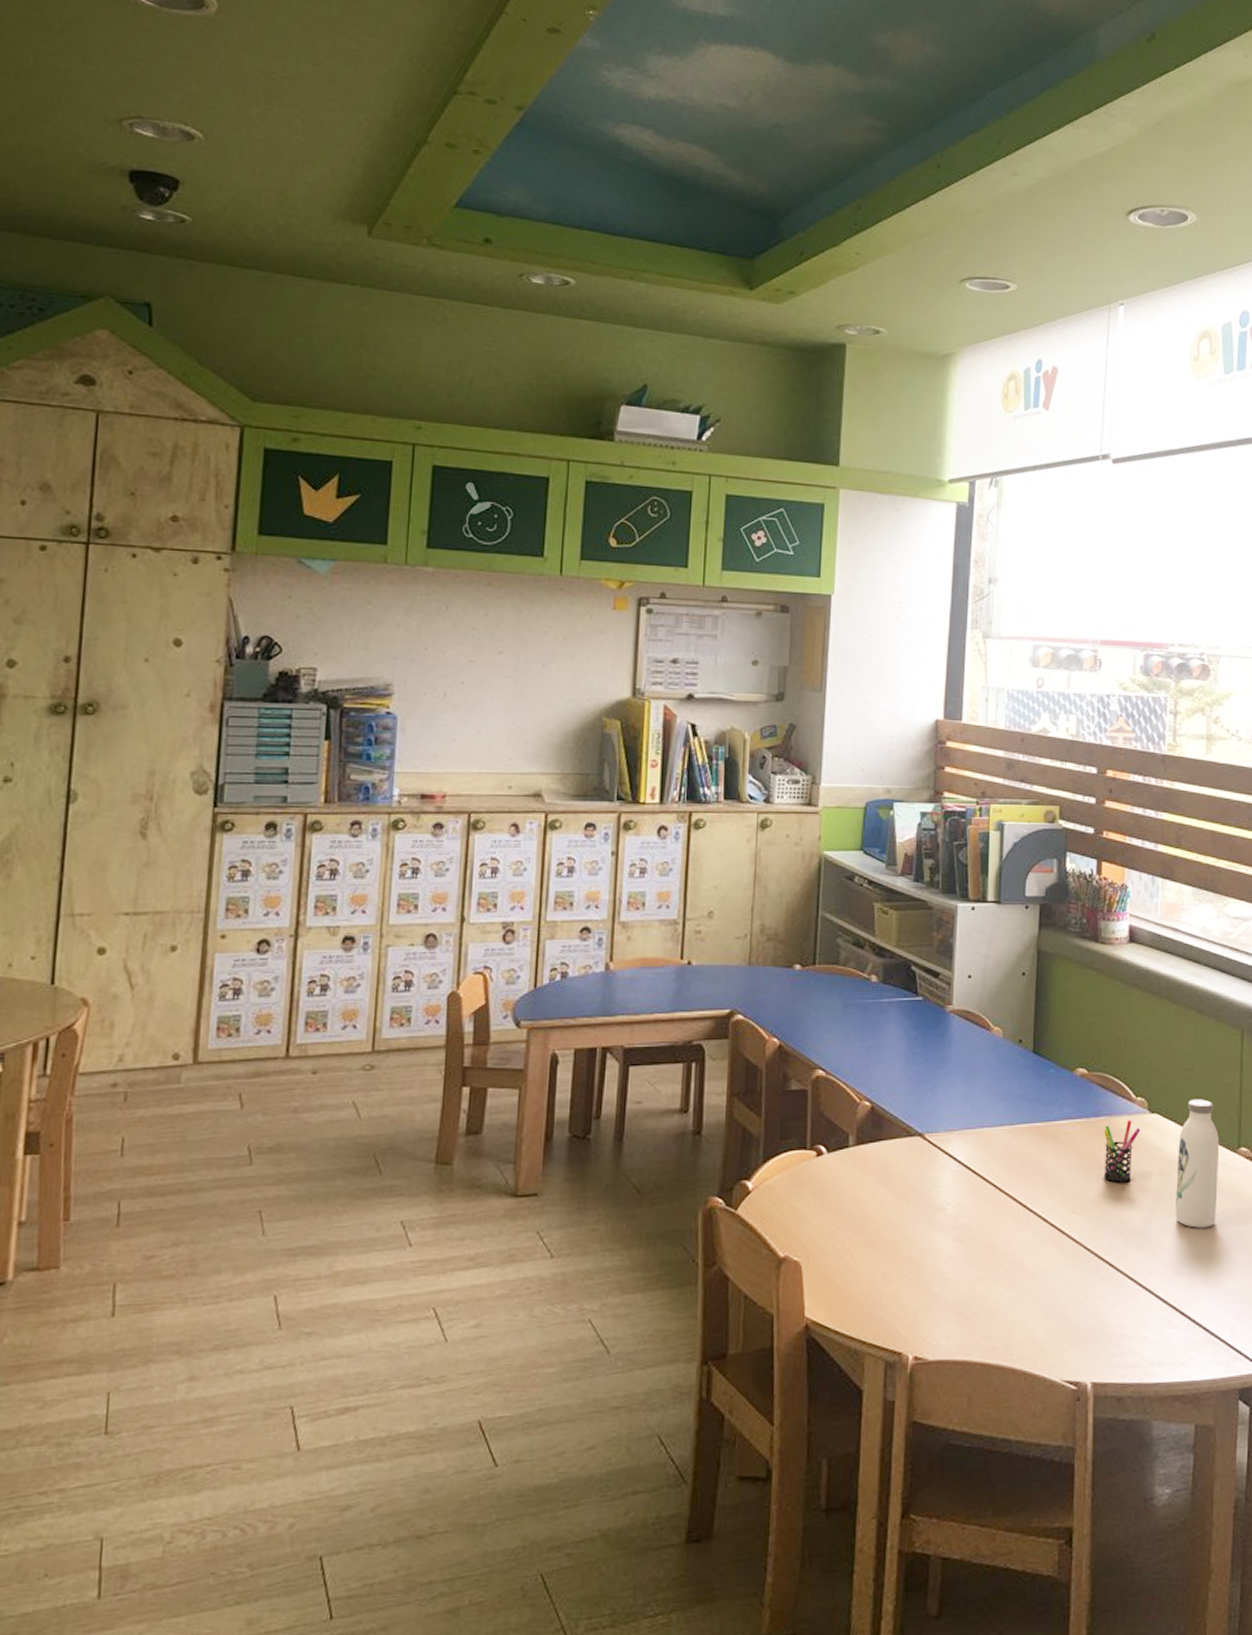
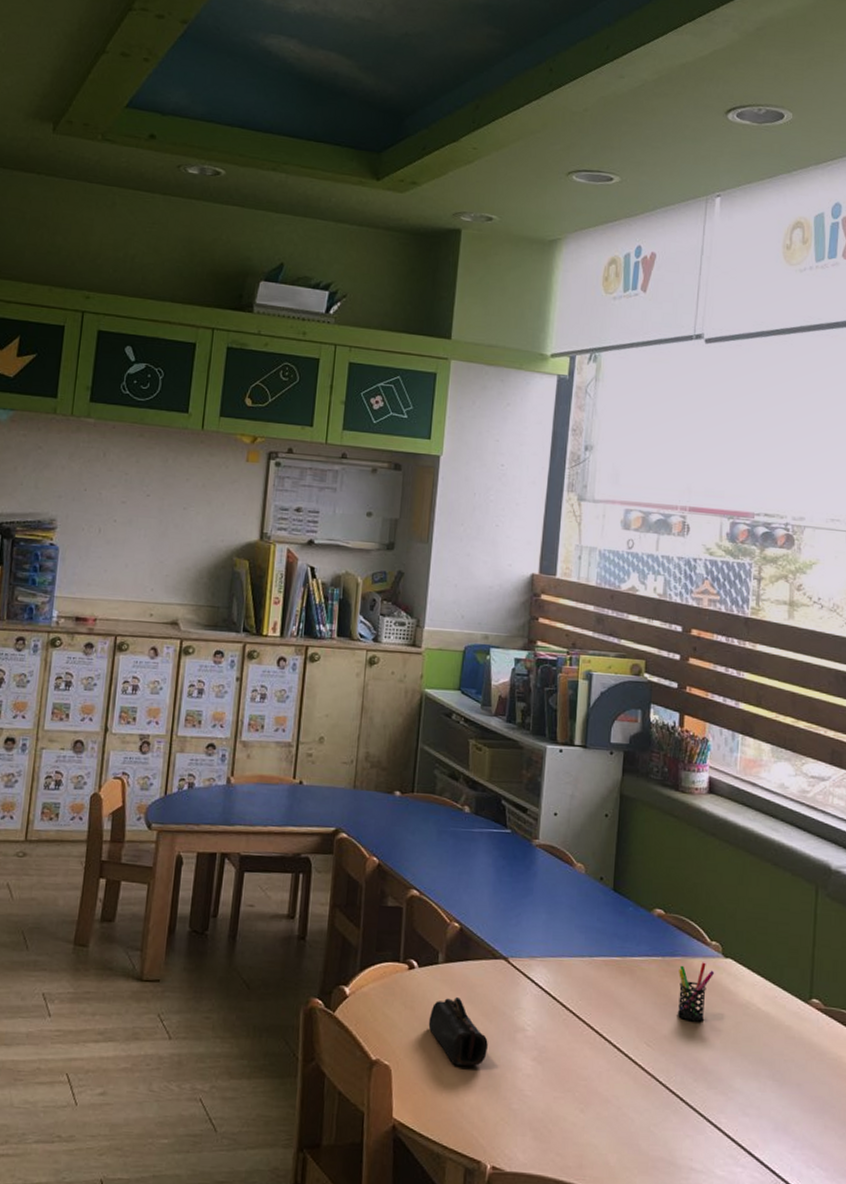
pencil case: none [840,1181,905,1253] -> present [428,997,488,1066]
water bottle: present [1175,1099,1220,1228] -> none [746,948,792,1073]

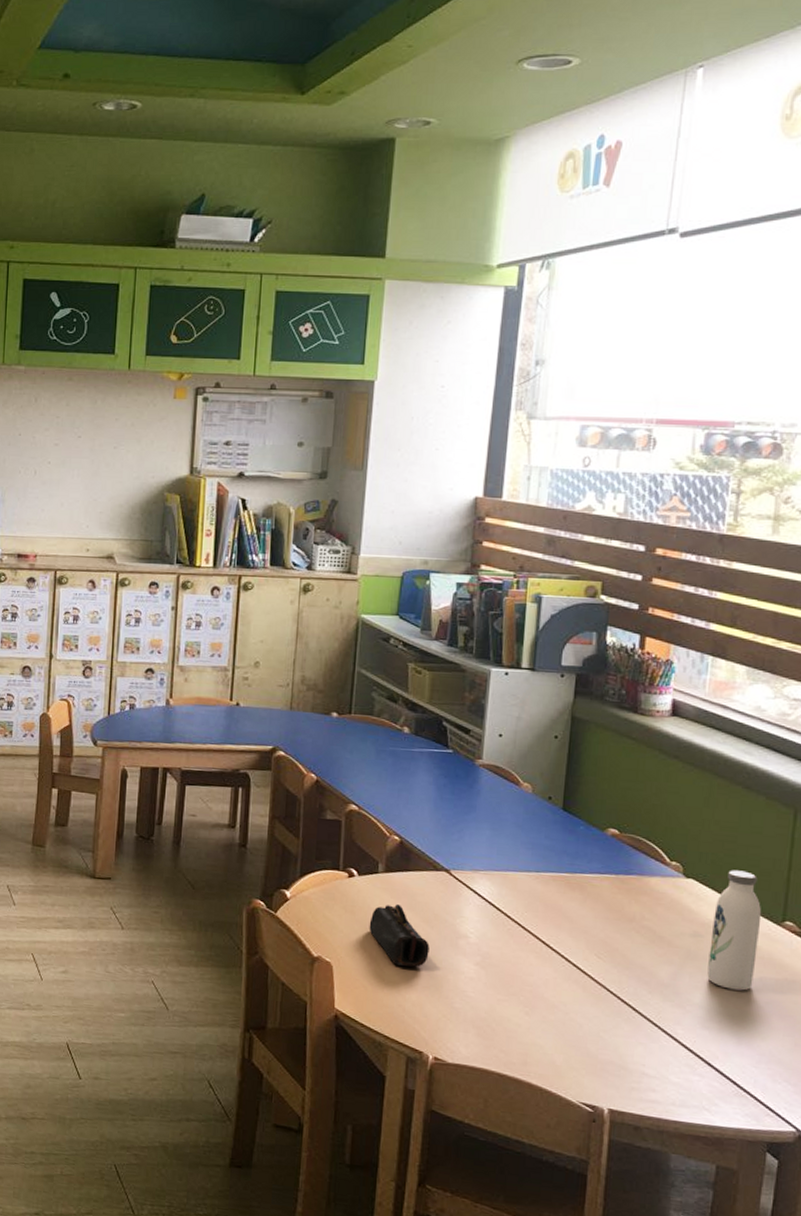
pen holder: present [677,962,715,1022] -> none [631,881,675,938]
water bottle: none [746,948,792,1073] -> present [707,870,762,991]

